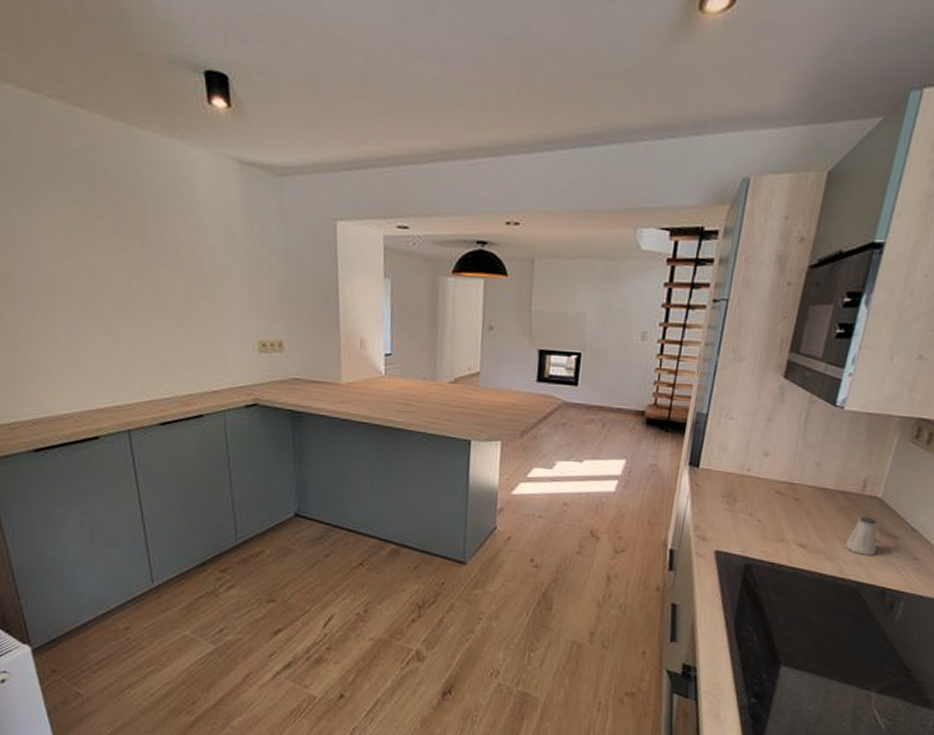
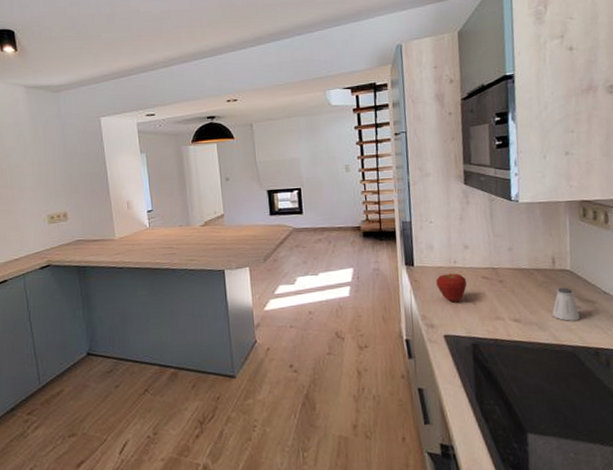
apple: none [720,482,758,516] -> present [436,273,467,303]

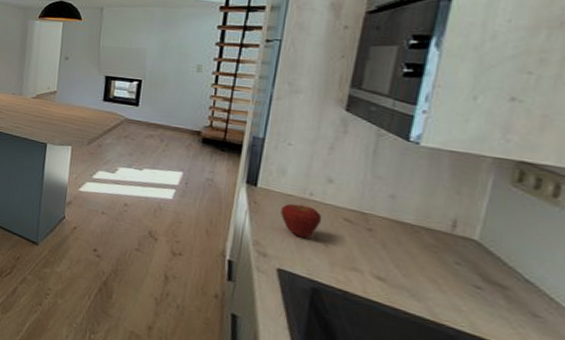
saltshaker: present [551,287,580,321] -> none [434,257,478,303]

